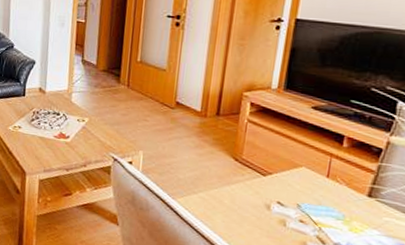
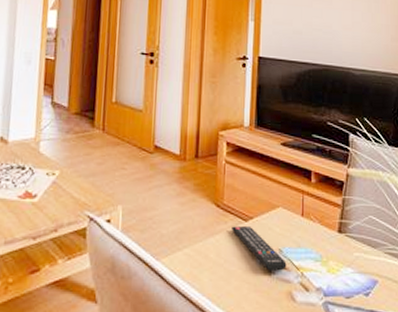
remote control: none [248,179,304,224] -> present [232,225,287,272]

